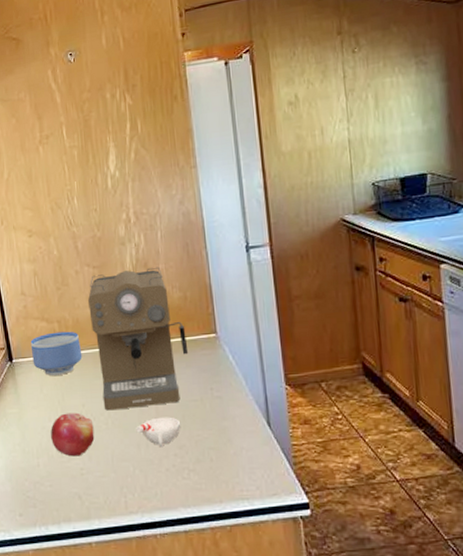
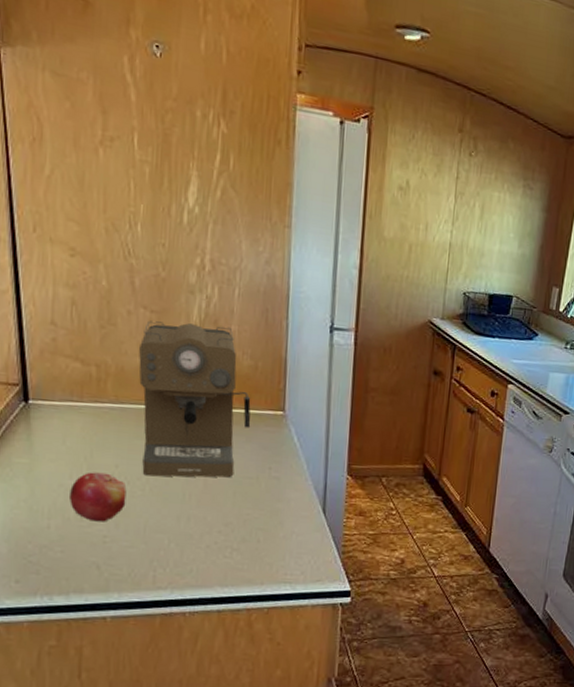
bowl: present [30,331,83,376] -> none [55,376,124,428]
cup: present [136,417,181,448] -> none [177,490,231,523]

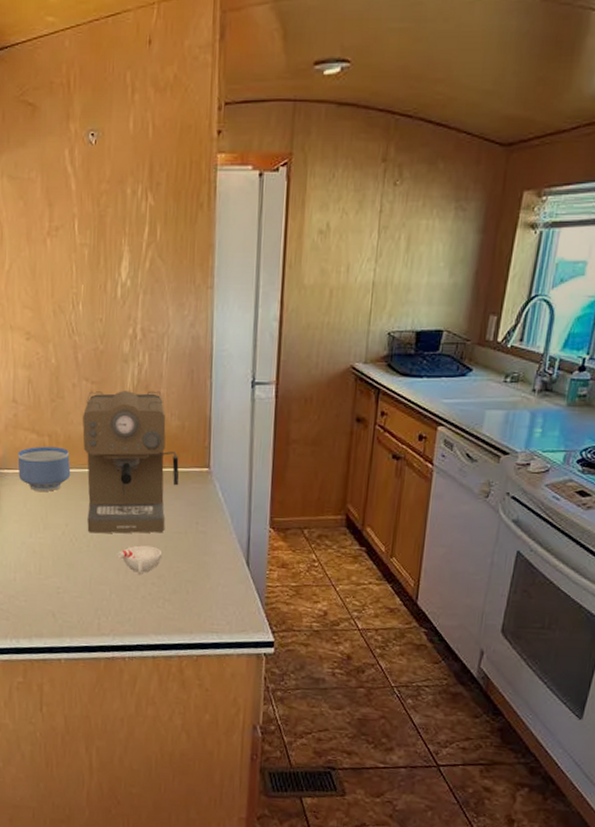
bowl: none [55,376,124,428] -> present [17,446,71,492]
fruit: present [70,472,127,522] -> none [30,530,75,575]
cup: none [177,490,231,523] -> present [117,545,162,575]

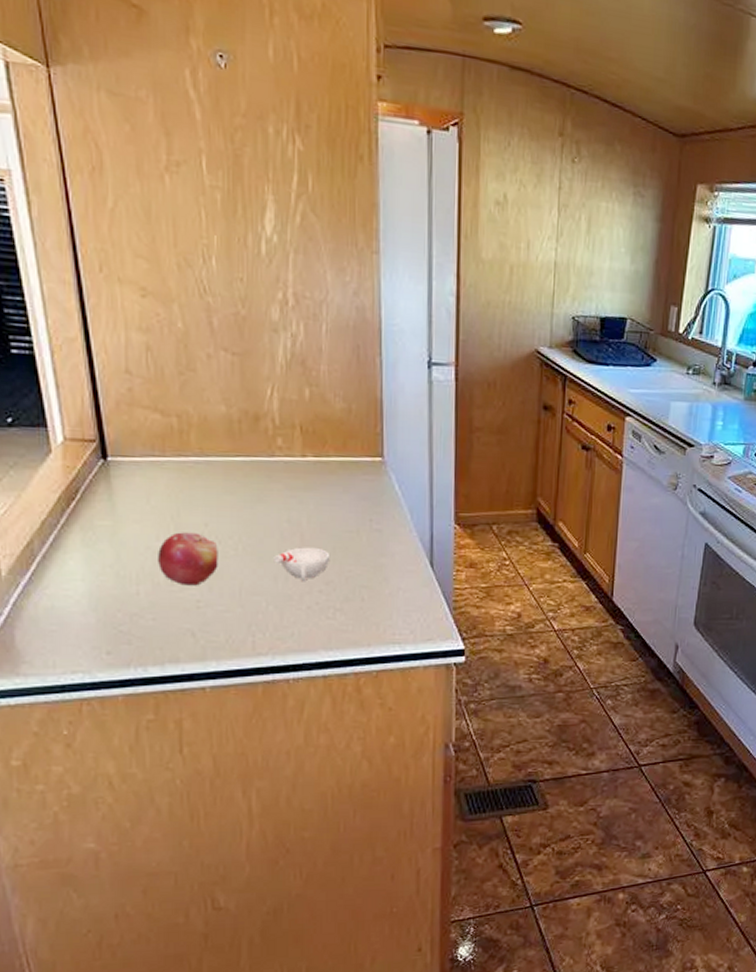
bowl: present [17,446,71,492] -> none [135,428,209,484]
fruit: none [30,530,75,575] -> present [158,532,218,586]
coffee maker: present [82,390,179,534] -> none [223,364,348,534]

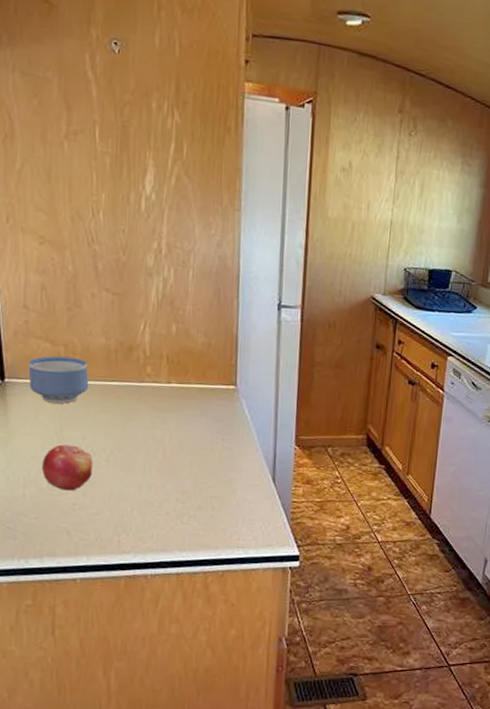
bowl: none [135,428,209,484] -> present [28,356,89,404]
cup: present [274,547,331,582] -> none [139,461,187,491]

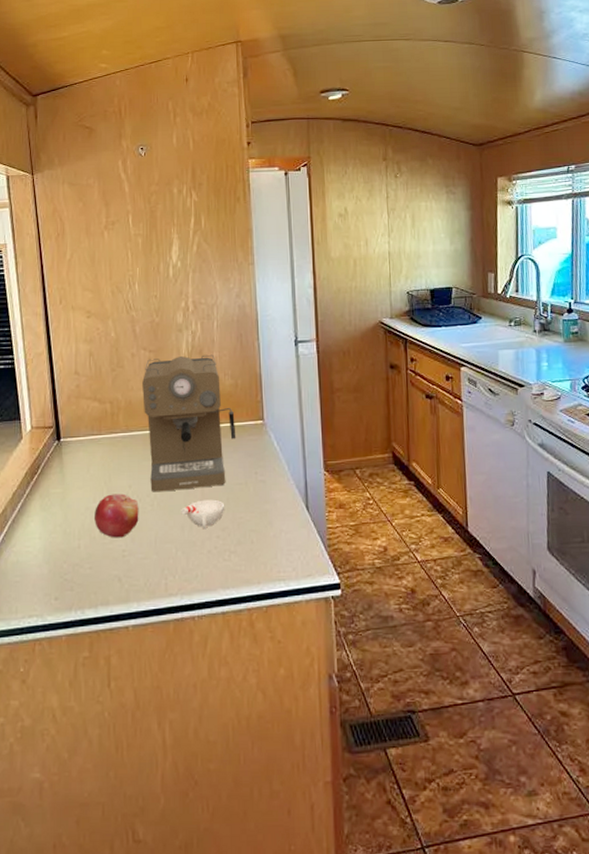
bowl: present [28,356,89,404] -> none [80,412,133,456]
coffee maker: none [102,302,205,449] -> present [142,354,236,492]
cup: none [139,461,187,491] -> present [181,499,225,530]

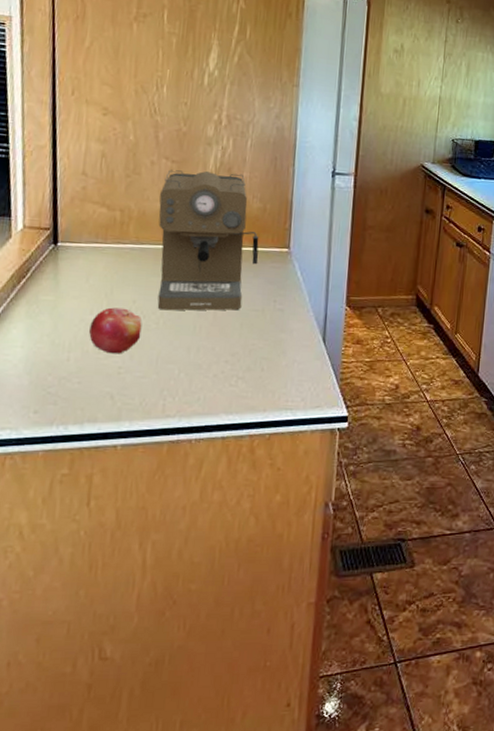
cup: present [181,499,225,530] -> none [188,322,238,353]

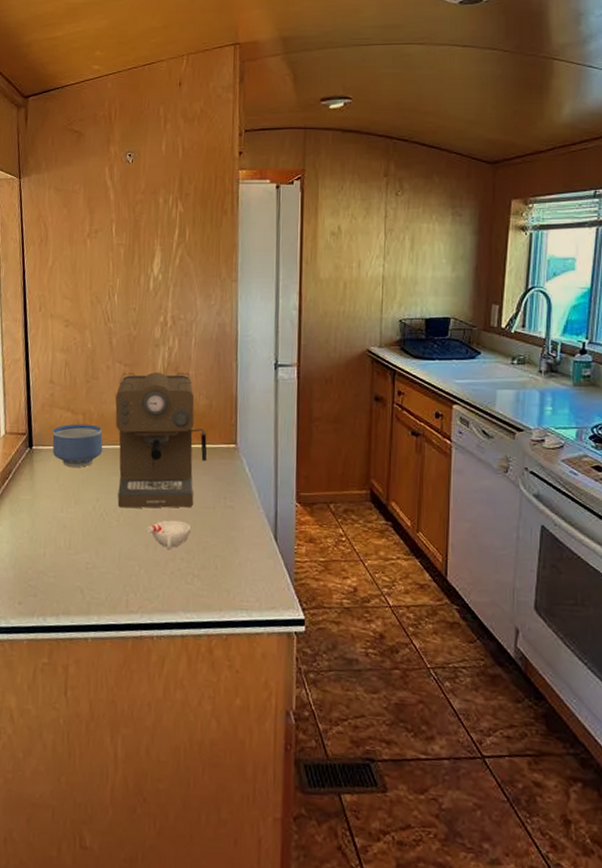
bowl: none [82,220,143,267] -> present [52,424,103,467]
fruit: present [89,307,142,354] -> none [61,505,105,550]
cup: none [188,322,238,353] -> present [146,520,191,550]

